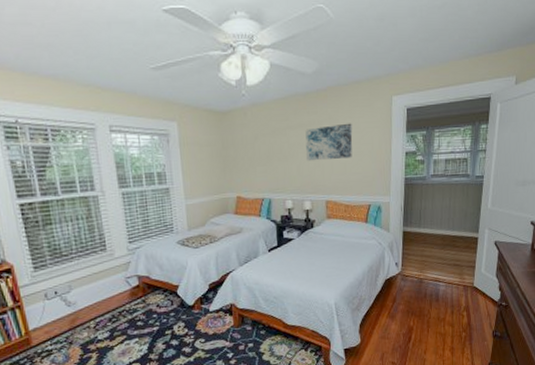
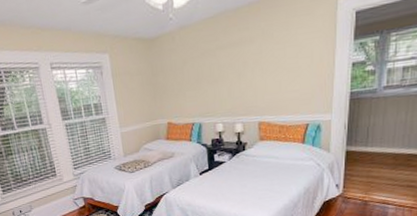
wall art: present [305,123,353,161] -> none [236,36,289,82]

